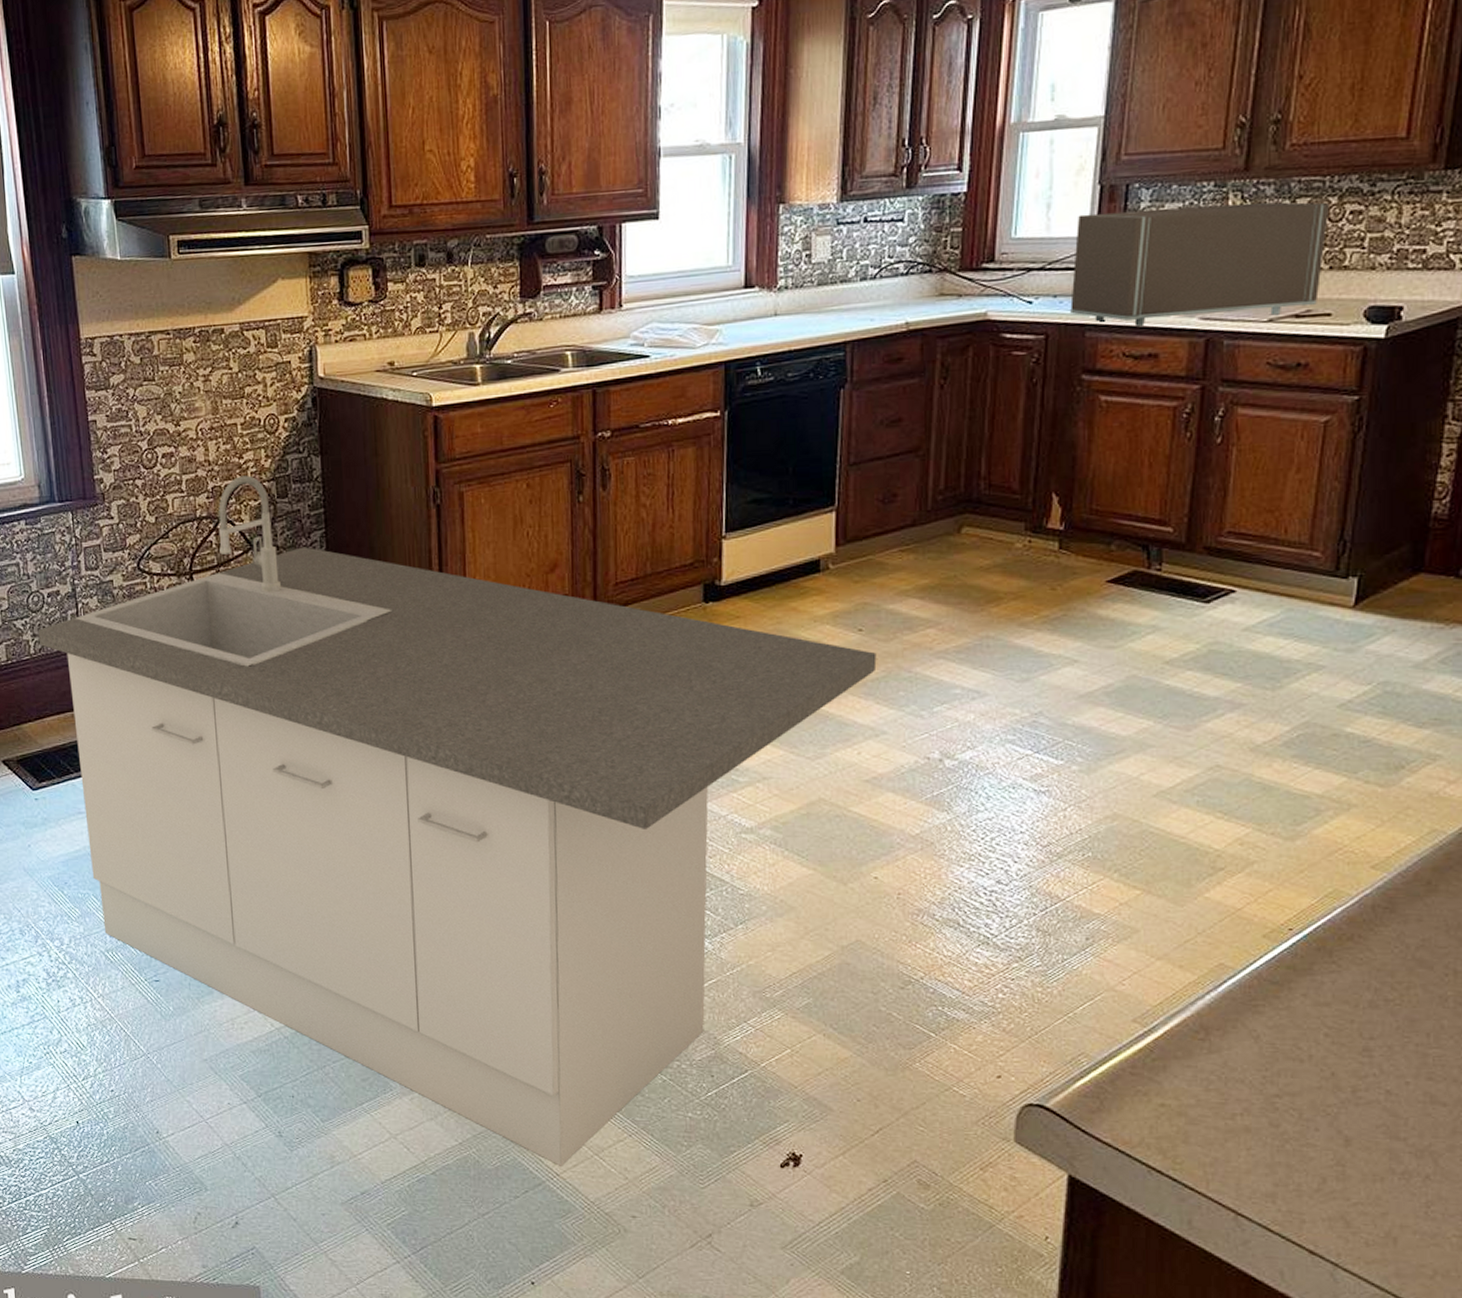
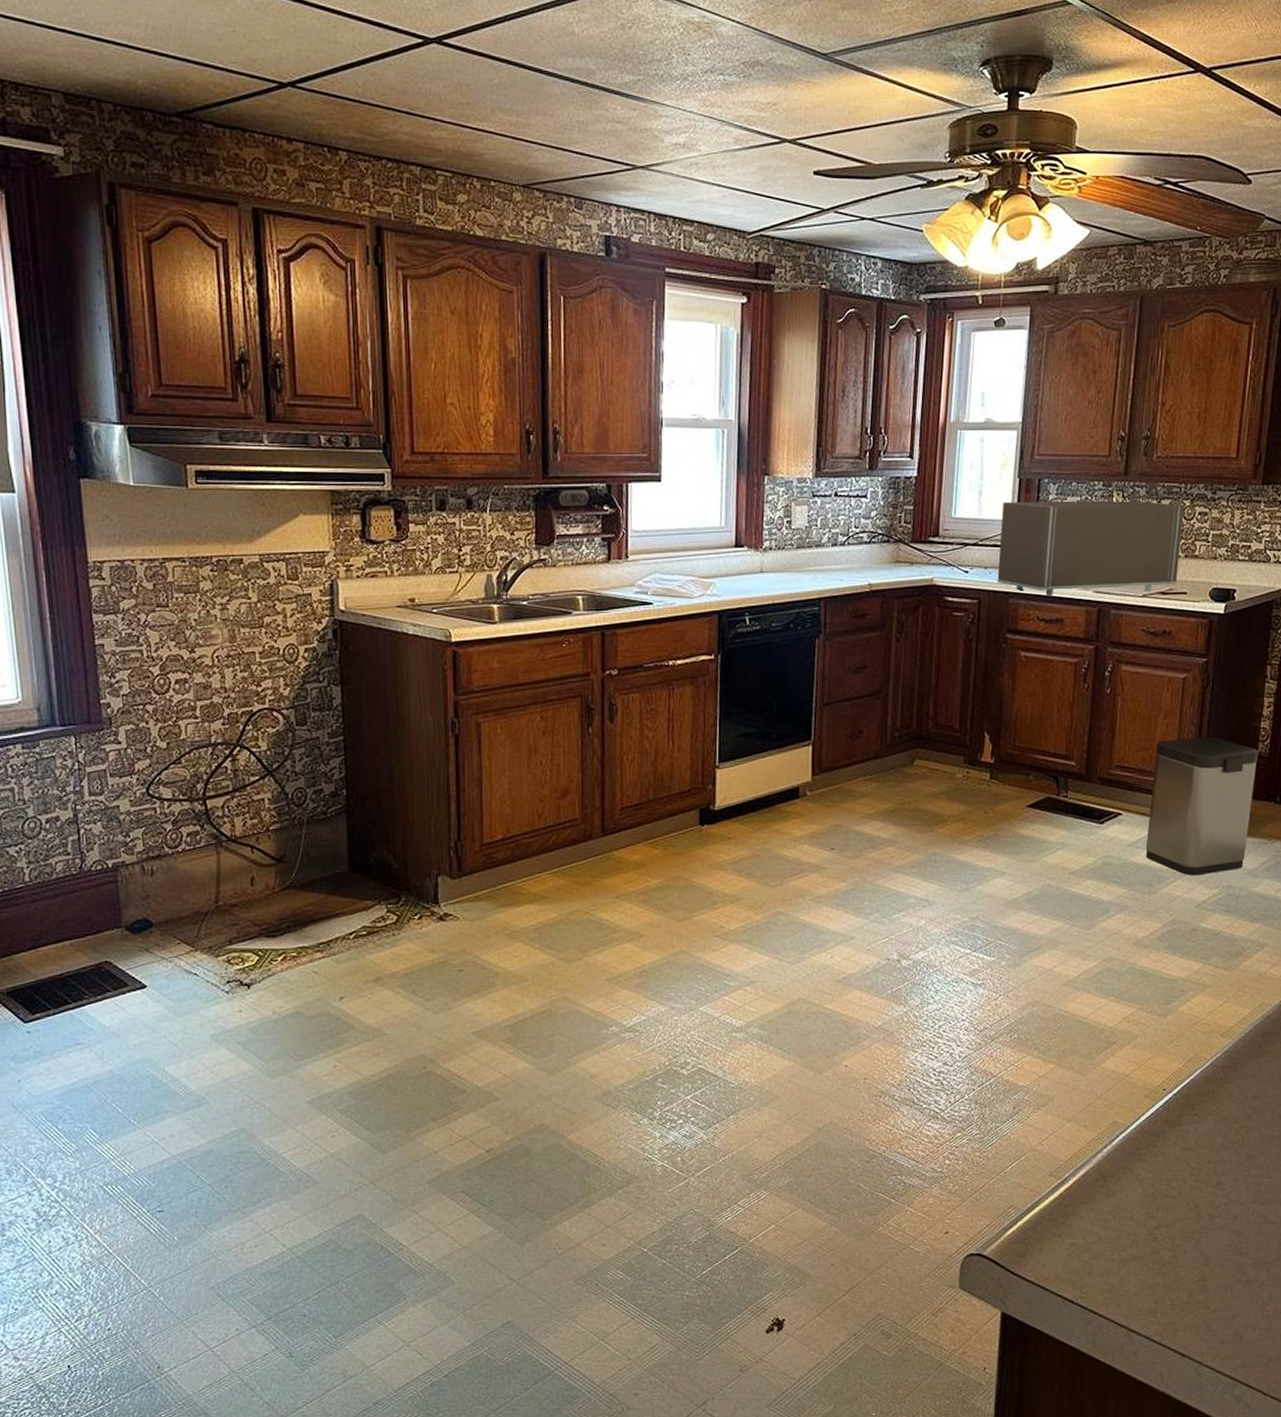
kitchen island: present [38,475,877,1166] -> none [34,703,846,1355]
pedal bin: none [1268,494,1432,668] -> present [1145,736,1258,876]

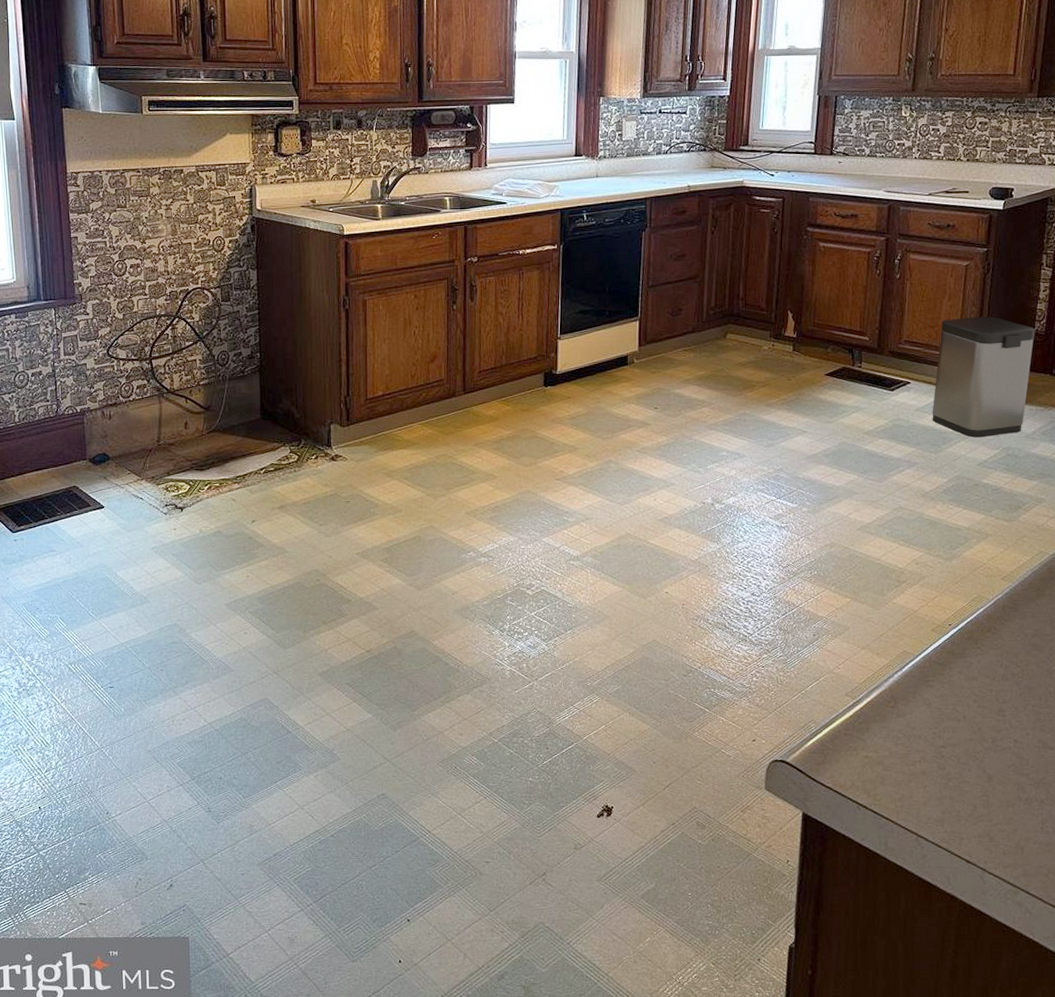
microwave: present [997,500,1185,597] -> none [799,113,967,196]

